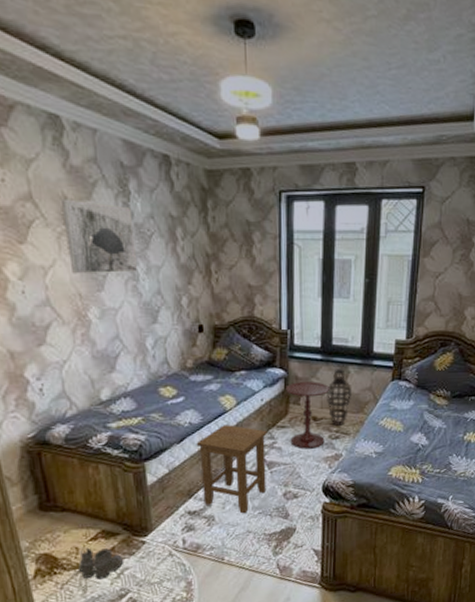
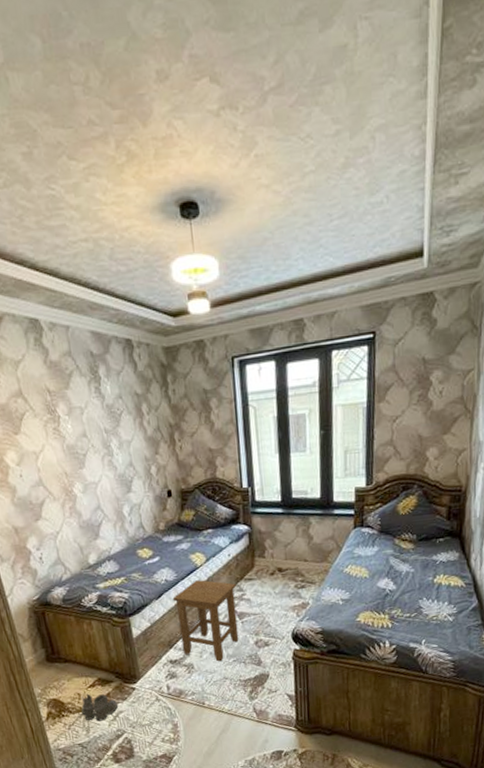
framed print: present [60,198,137,274] -> none [44,390,111,456]
side table: present [285,380,329,449] -> none [249,534,292,600]
lantern: present [327,368,351,426] -> none [290,520,314,576]

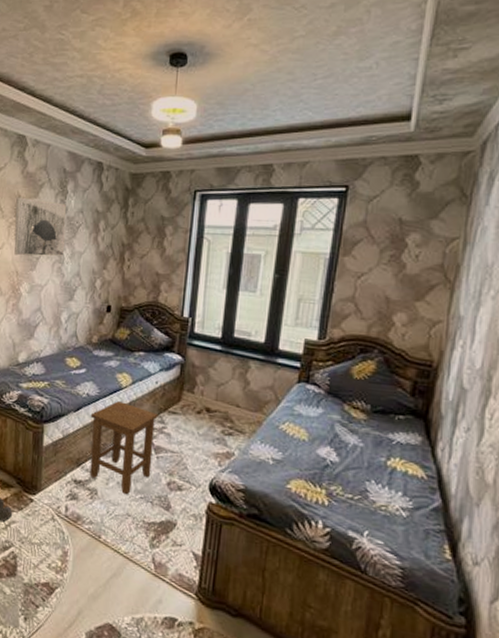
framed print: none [44,390,111,456] -> present [14,197,66,257]

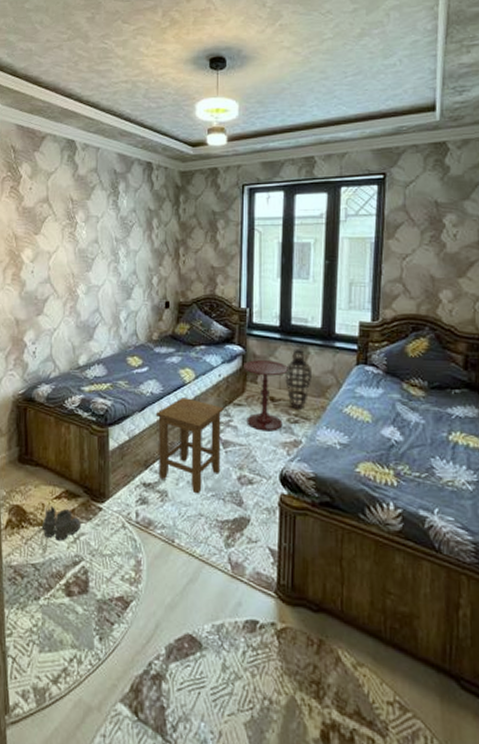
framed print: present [14,197,66,257] -> none [67,200,119,258]
side table: none [180,369,227,442] -> present [242,359,288,432]
lantern: none [222,361,250,422] -> present [285,348,311,409]

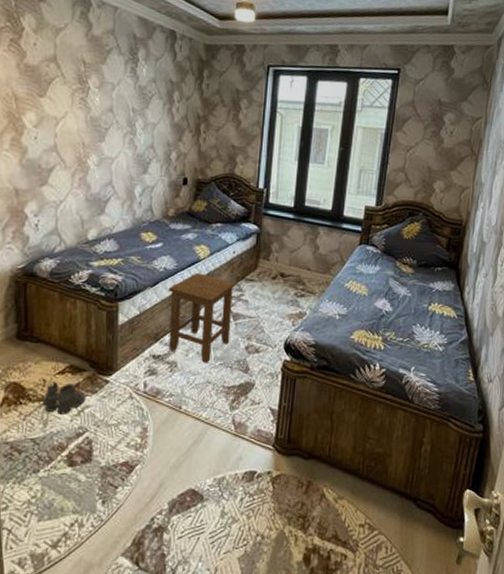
side table: present [242,359,288,432] -> none [256,237,299,305]
lantern: present [285,348,311,409] -> none [295,228,320,284]

